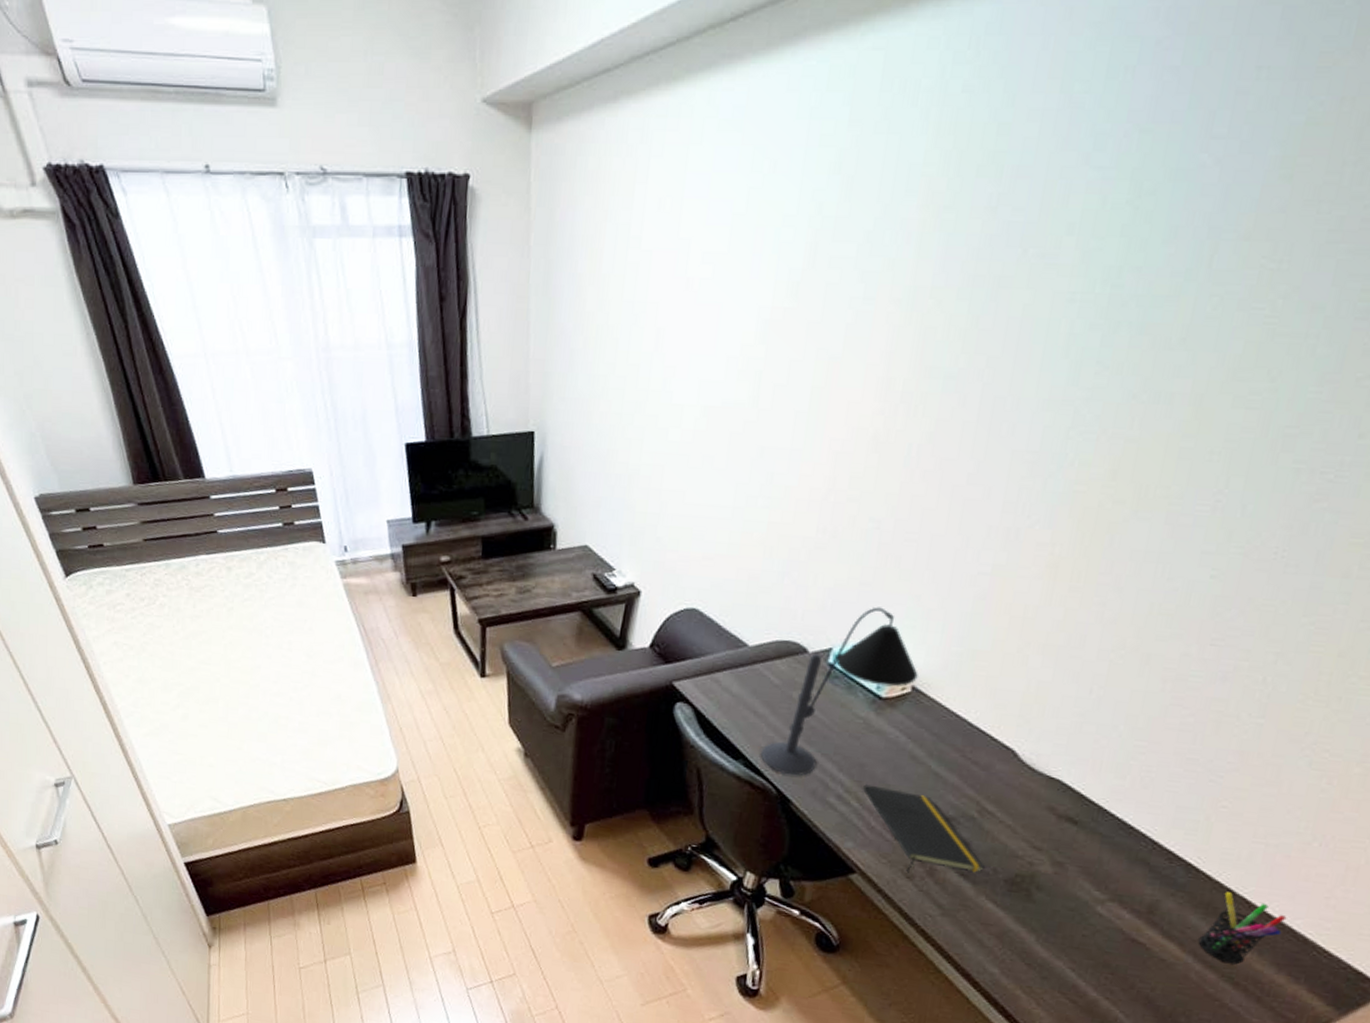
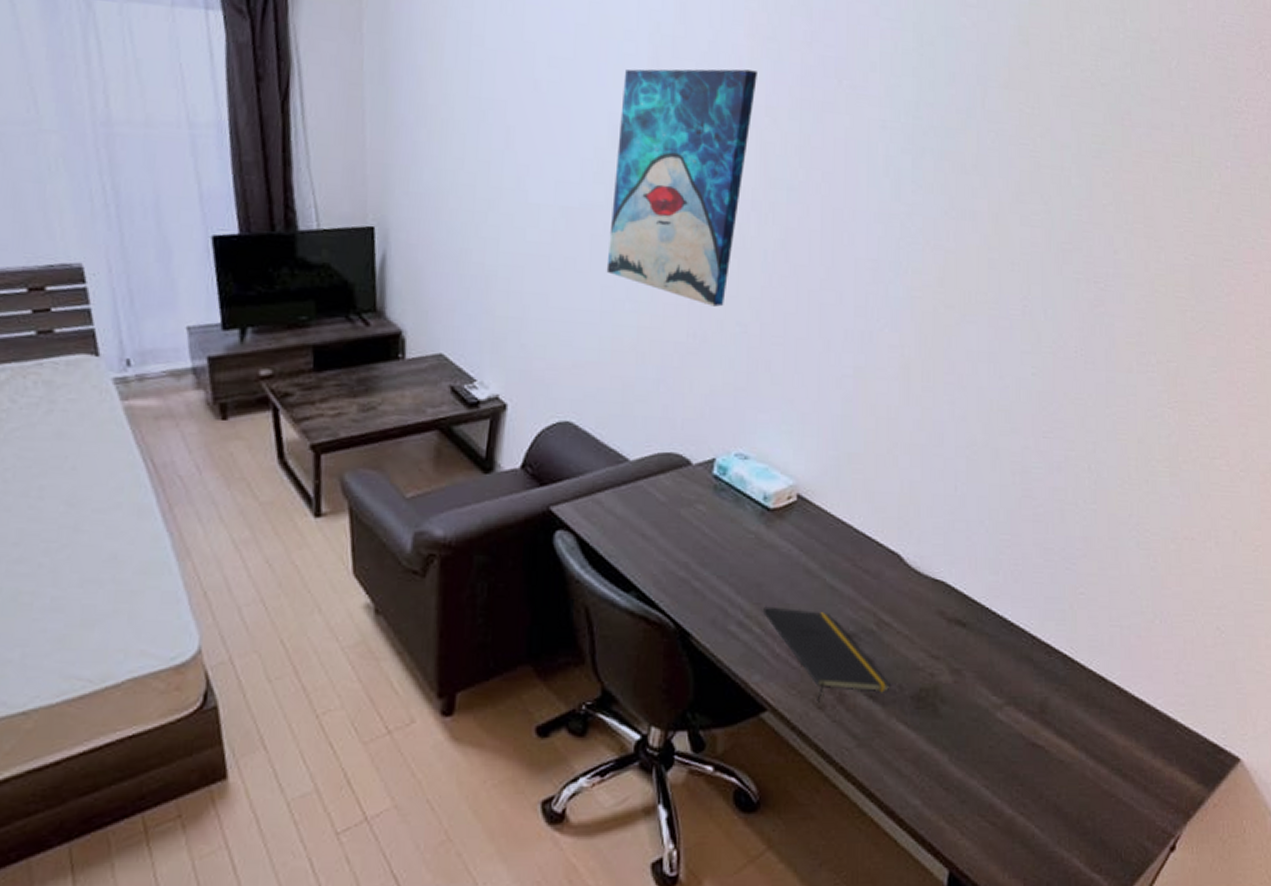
wall art: none [742,246,927,503] -> present [606,69,757,307]
desk lamp: present [761,606,918,776] -> none [654,412,801,605]
pen holder: present [1198,892,1287,965] -> none [1086,680,1150,755]

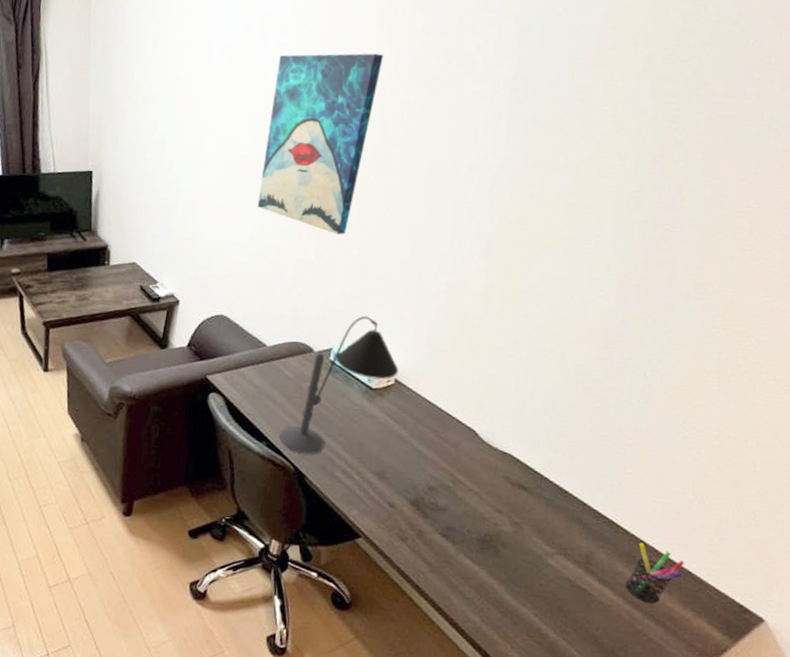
desk lamp: none [654,412,801,605] -> present [280,315,399,455]
notepad: present [762,606,892,703] -> none [362,460,462,536]
pen holder: none [1086,680,1150,755] -> present [625,543,685,604]

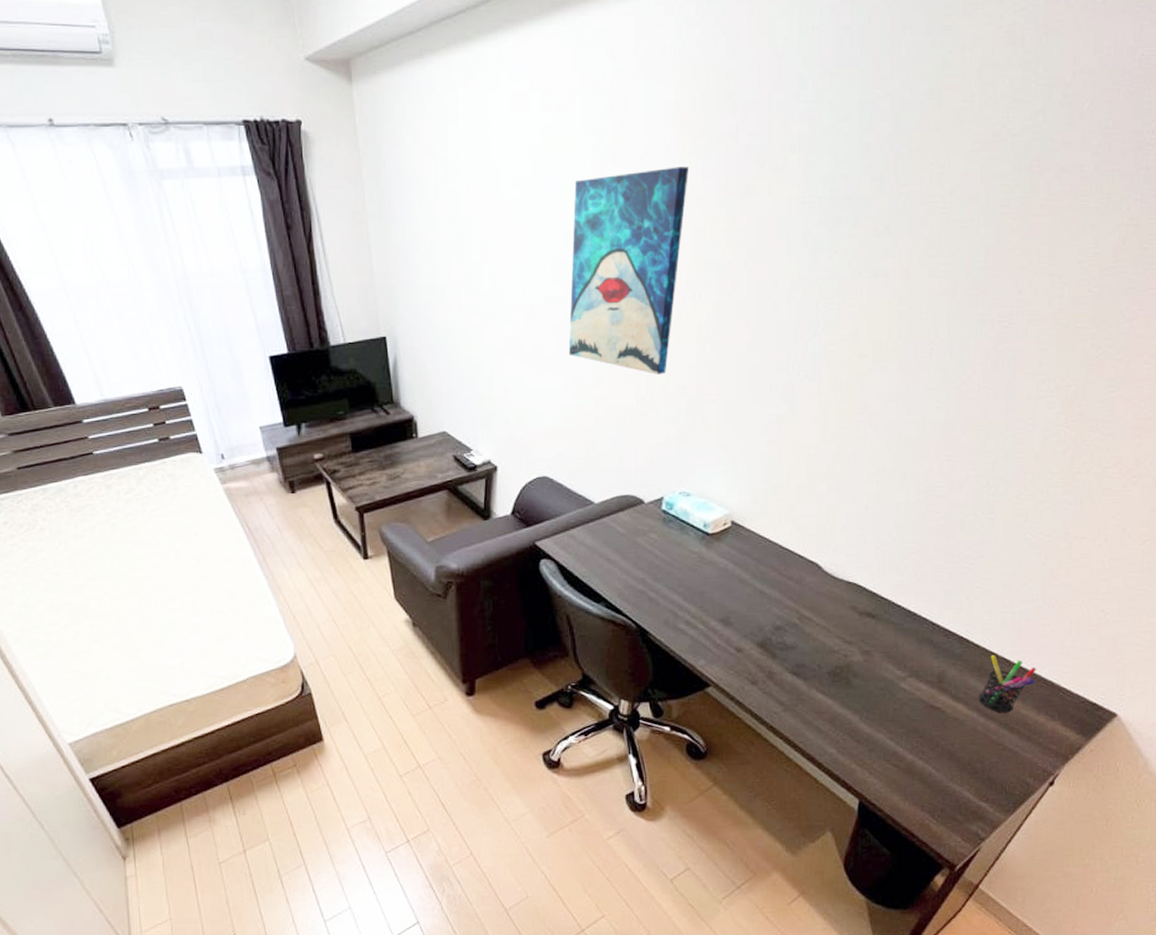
desk lamp: present [280,315,399,455] -> none [619,458,734,610]

